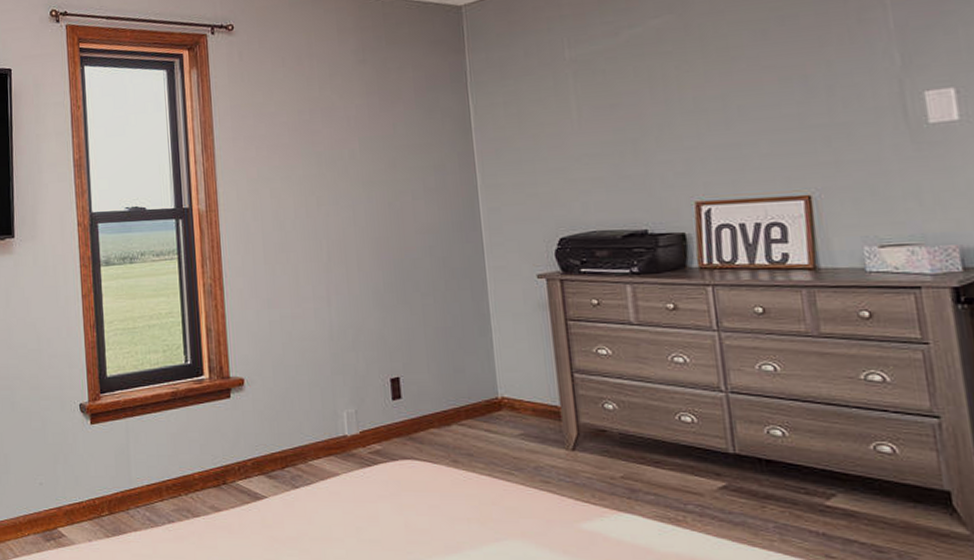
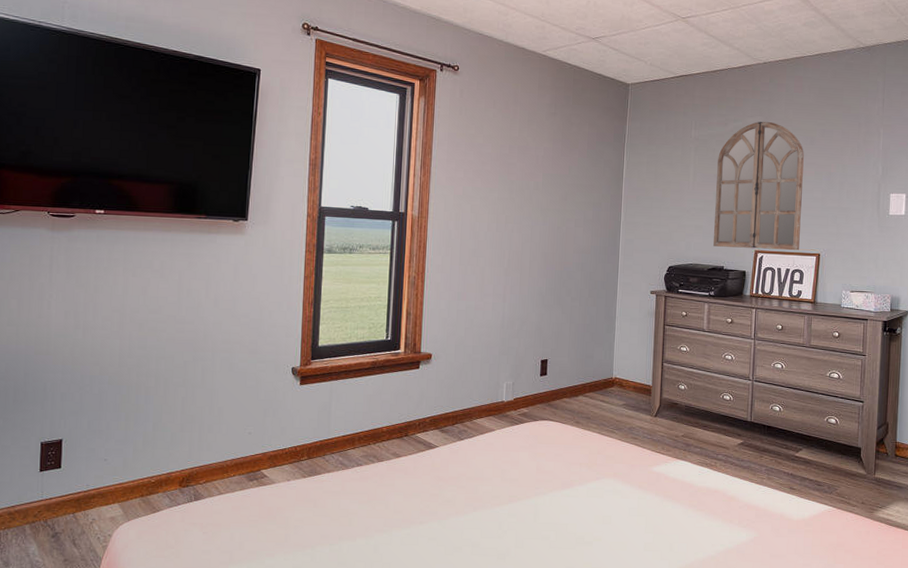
home mirror: none [611,19,772,203] -> present [713,121,804,251]

